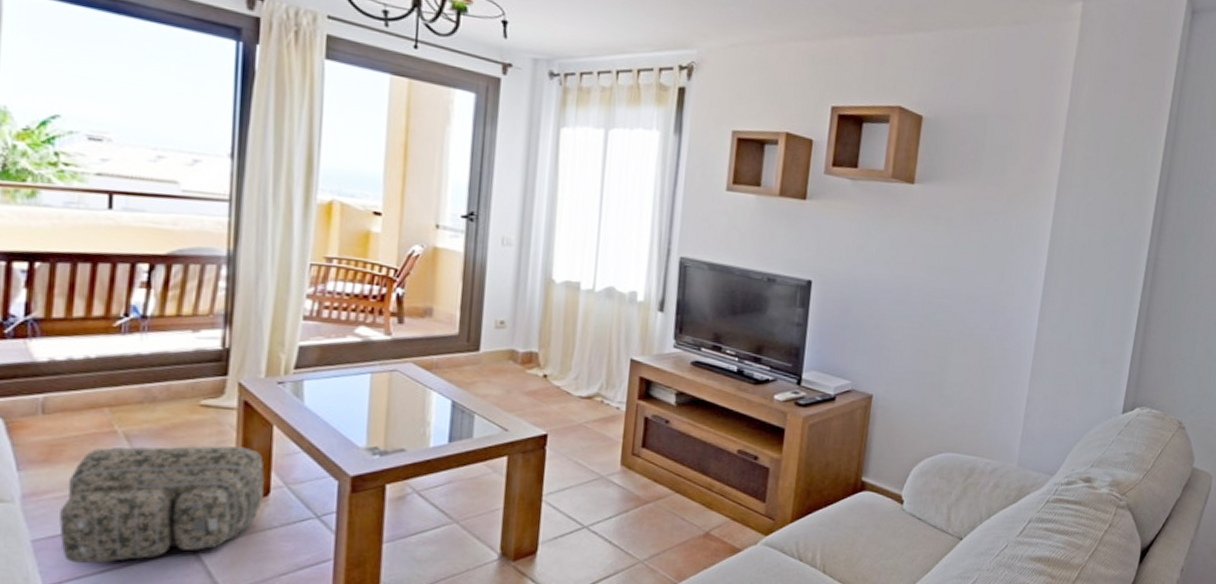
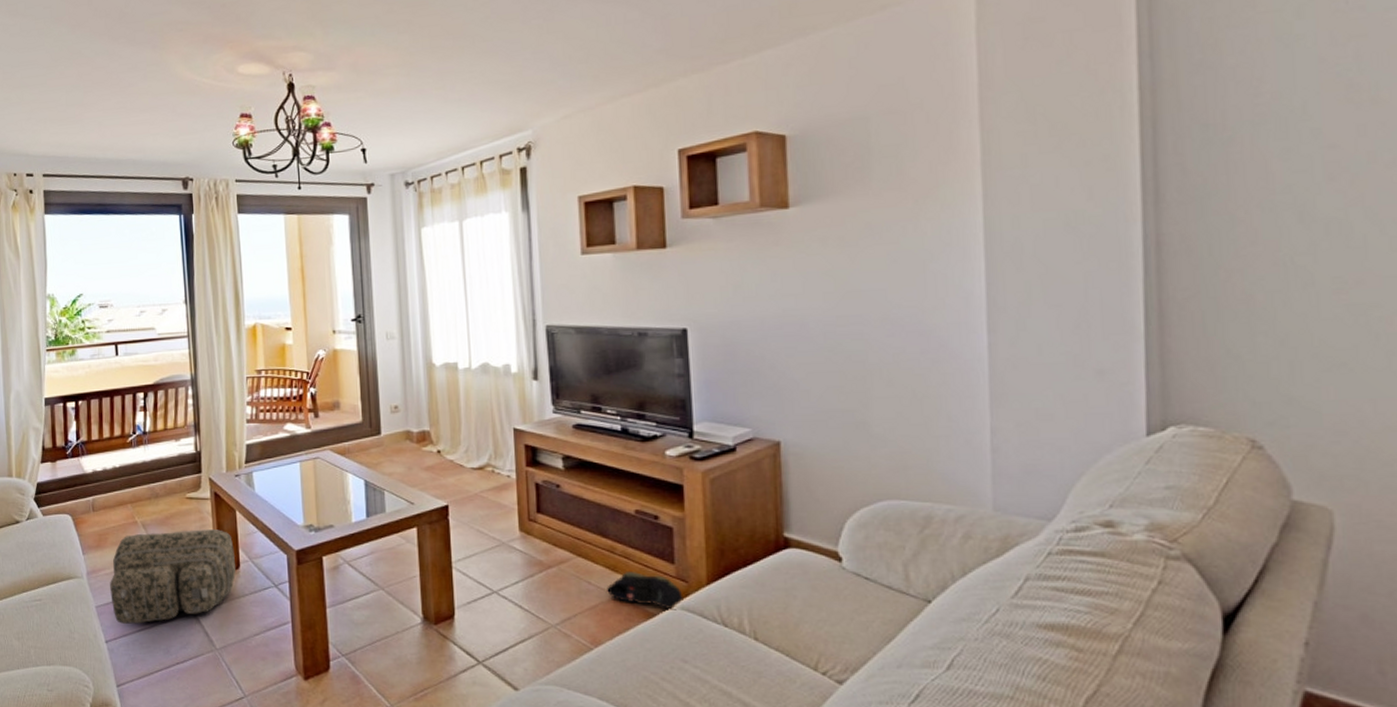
shoe: none [699,509,768,546] -> present [607,572,683,610]

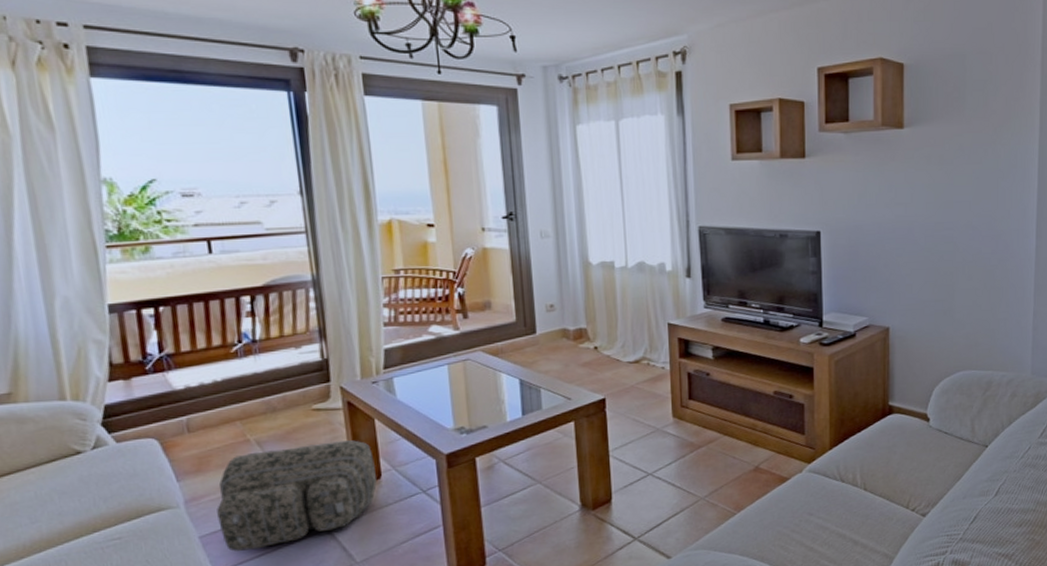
shoe: present [607,572,683,610] -> none [749,444,811,474]

